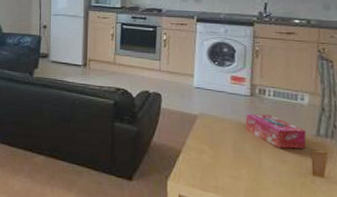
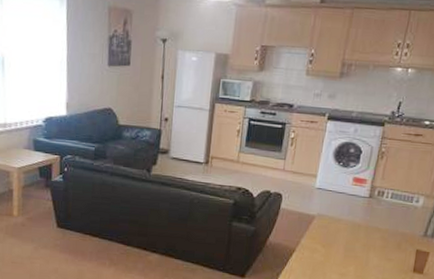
tissue box: present [245,113,307,149] -> none [359,215,415,248]

